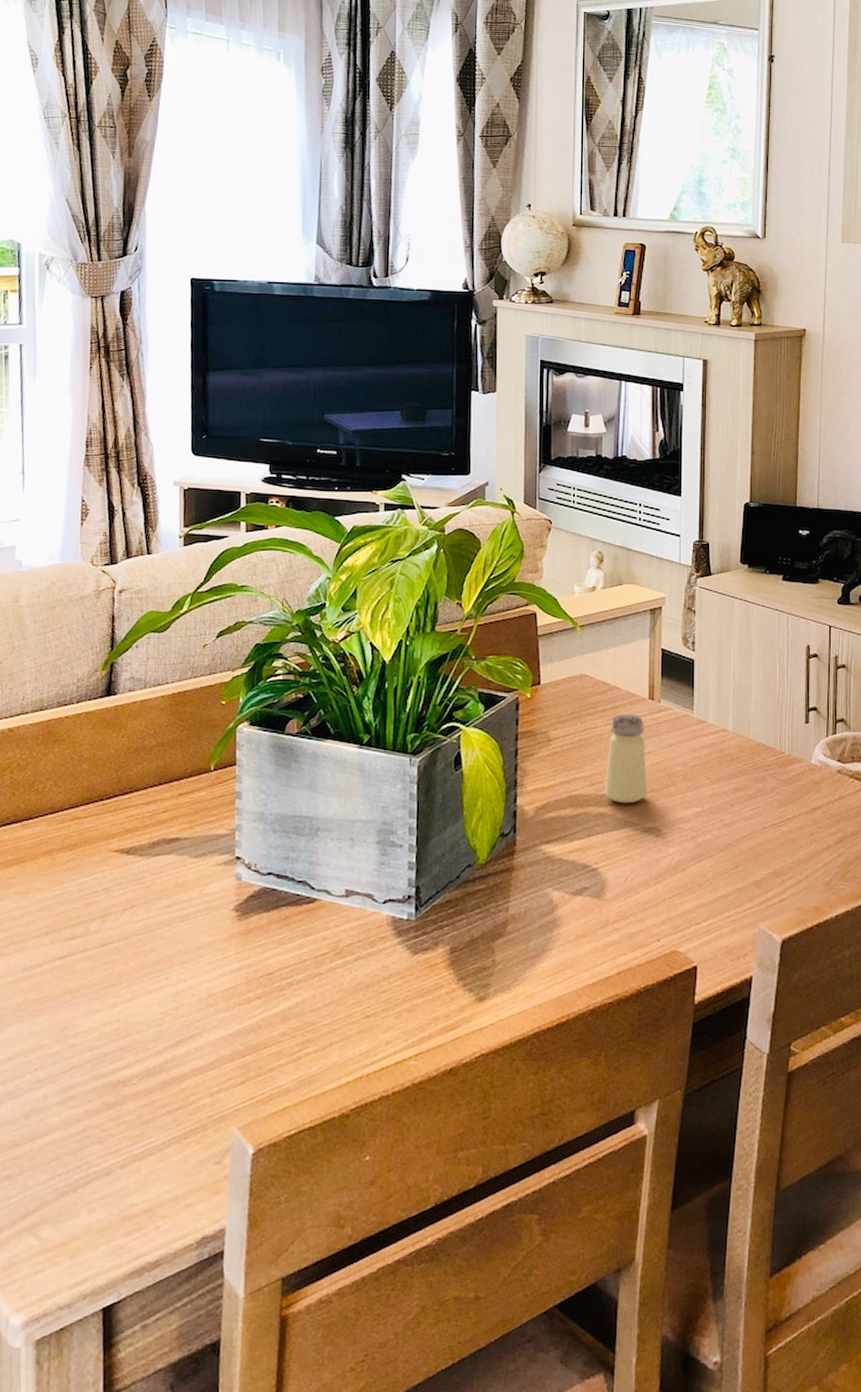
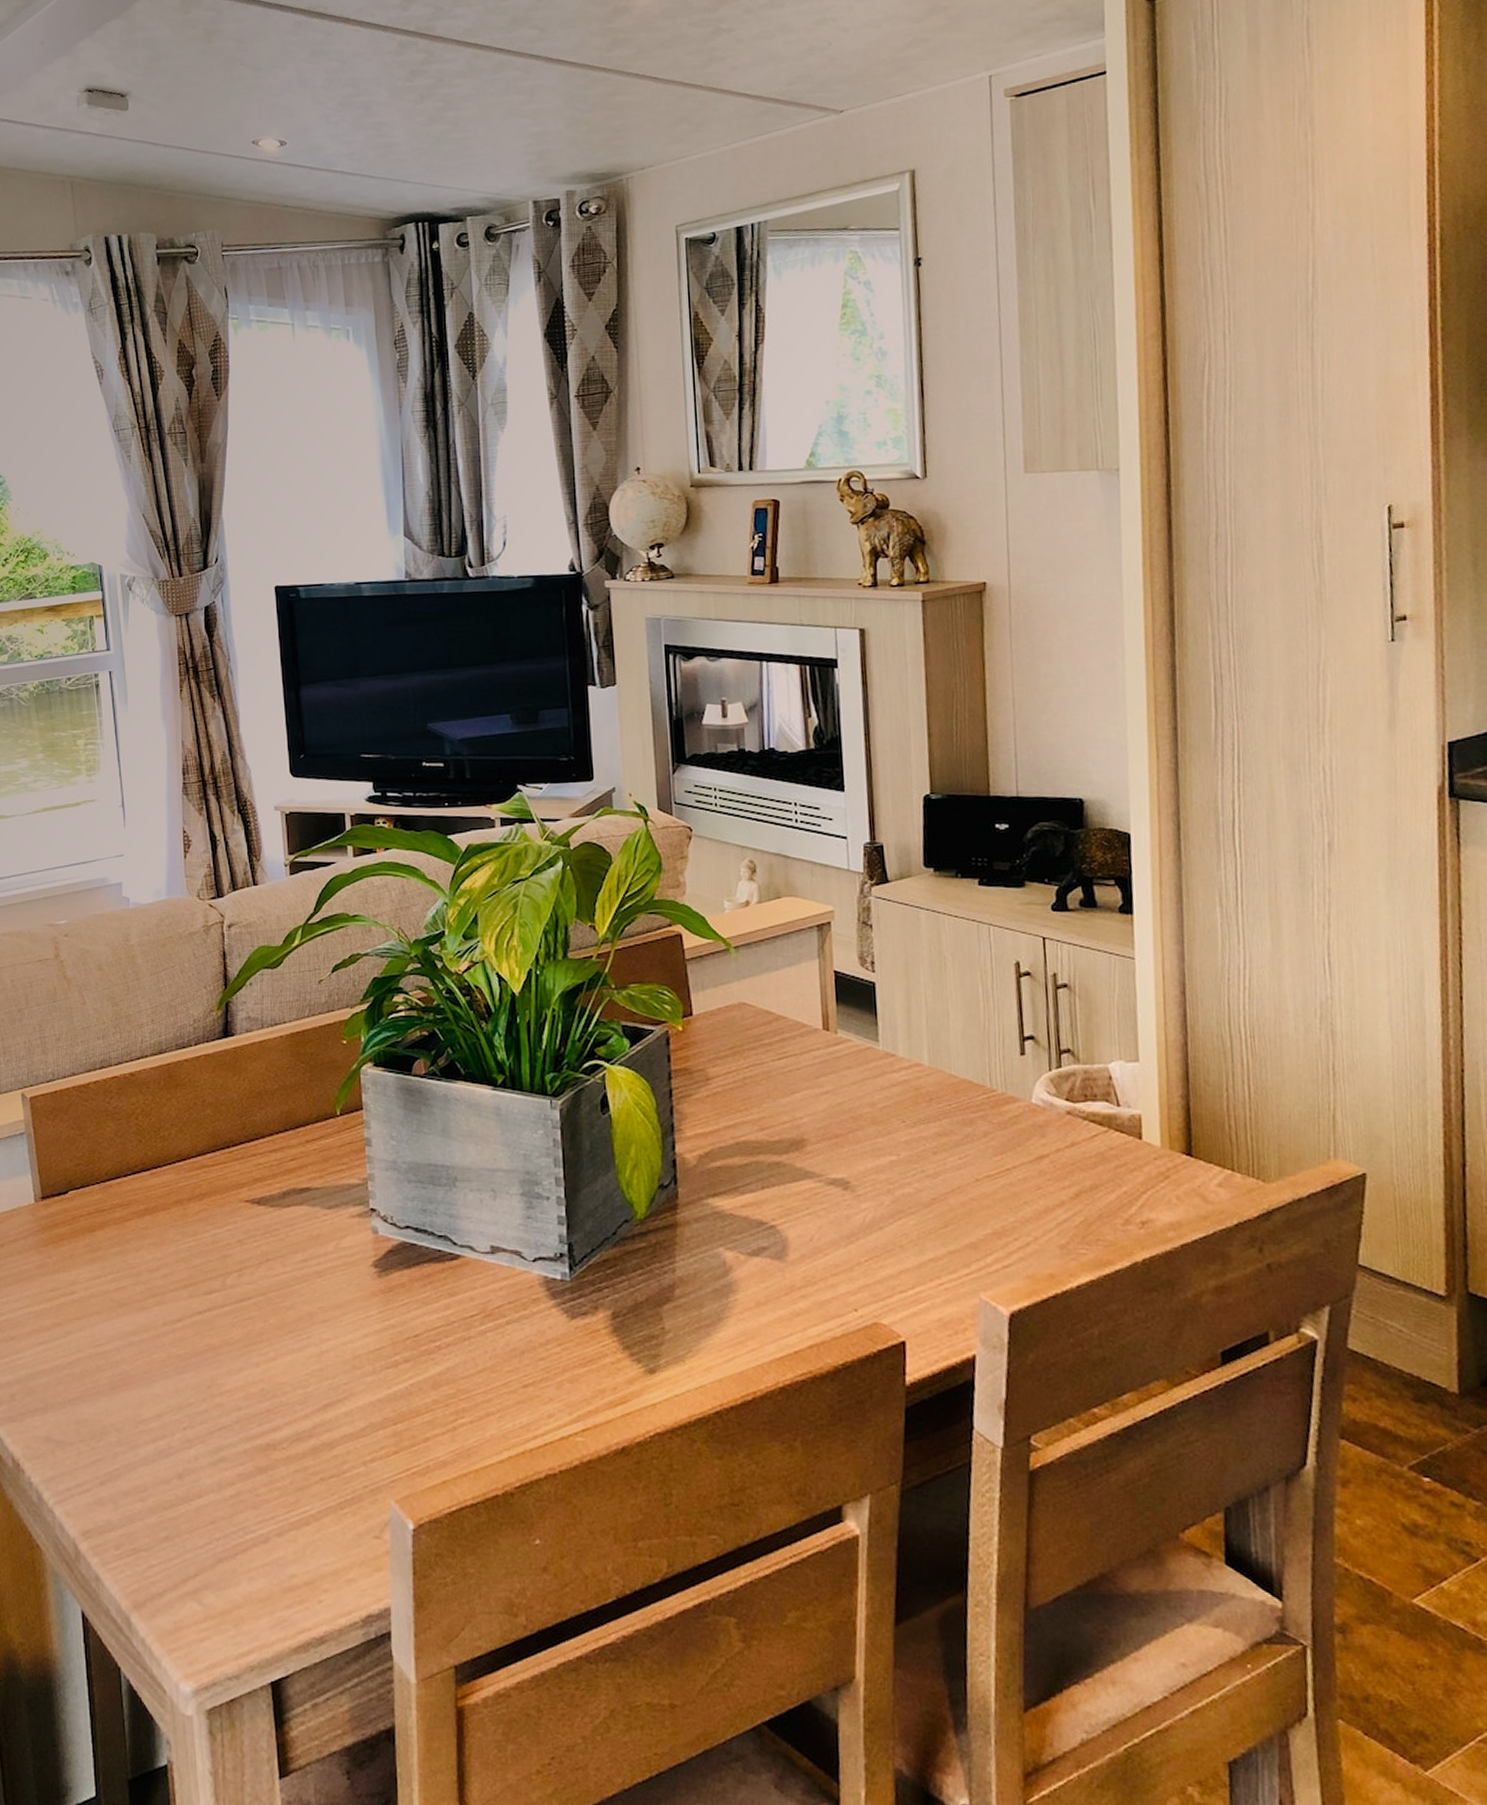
saltshaker: present [605,713,648,804] -> none [777,1047,830,1152]

